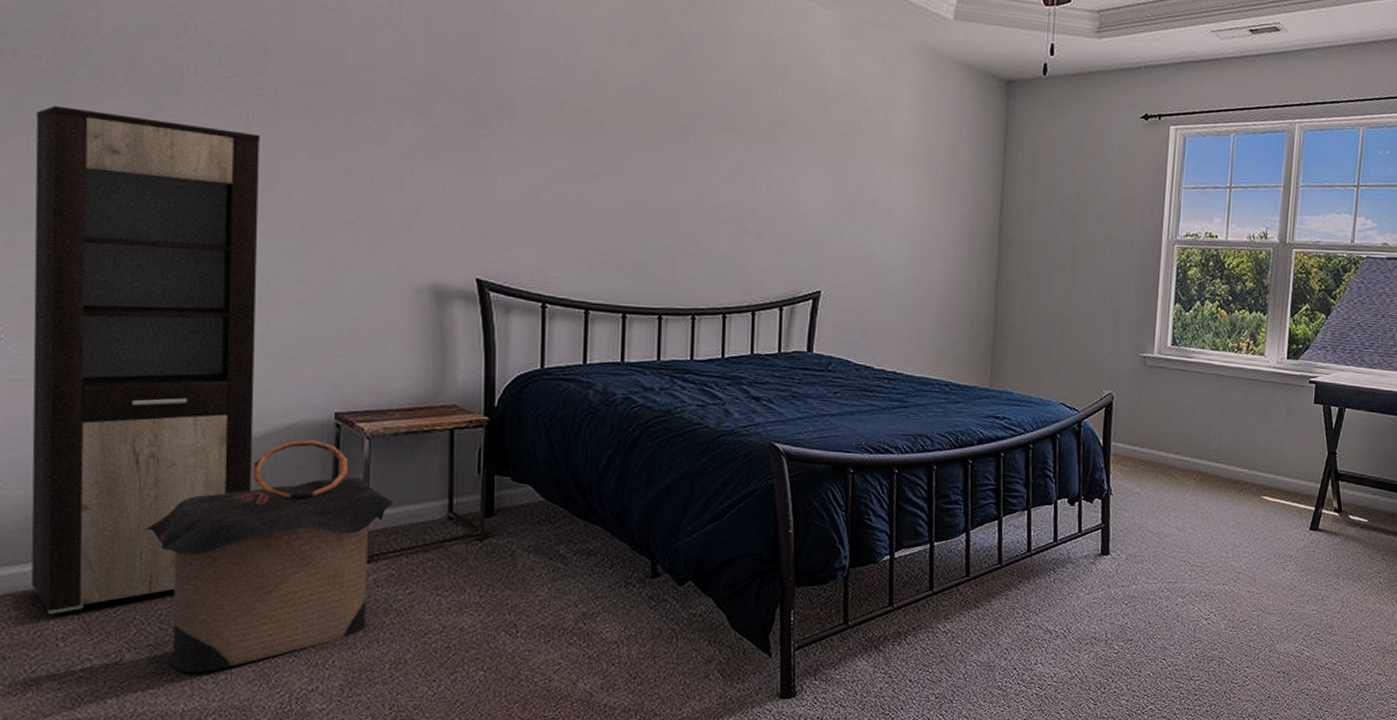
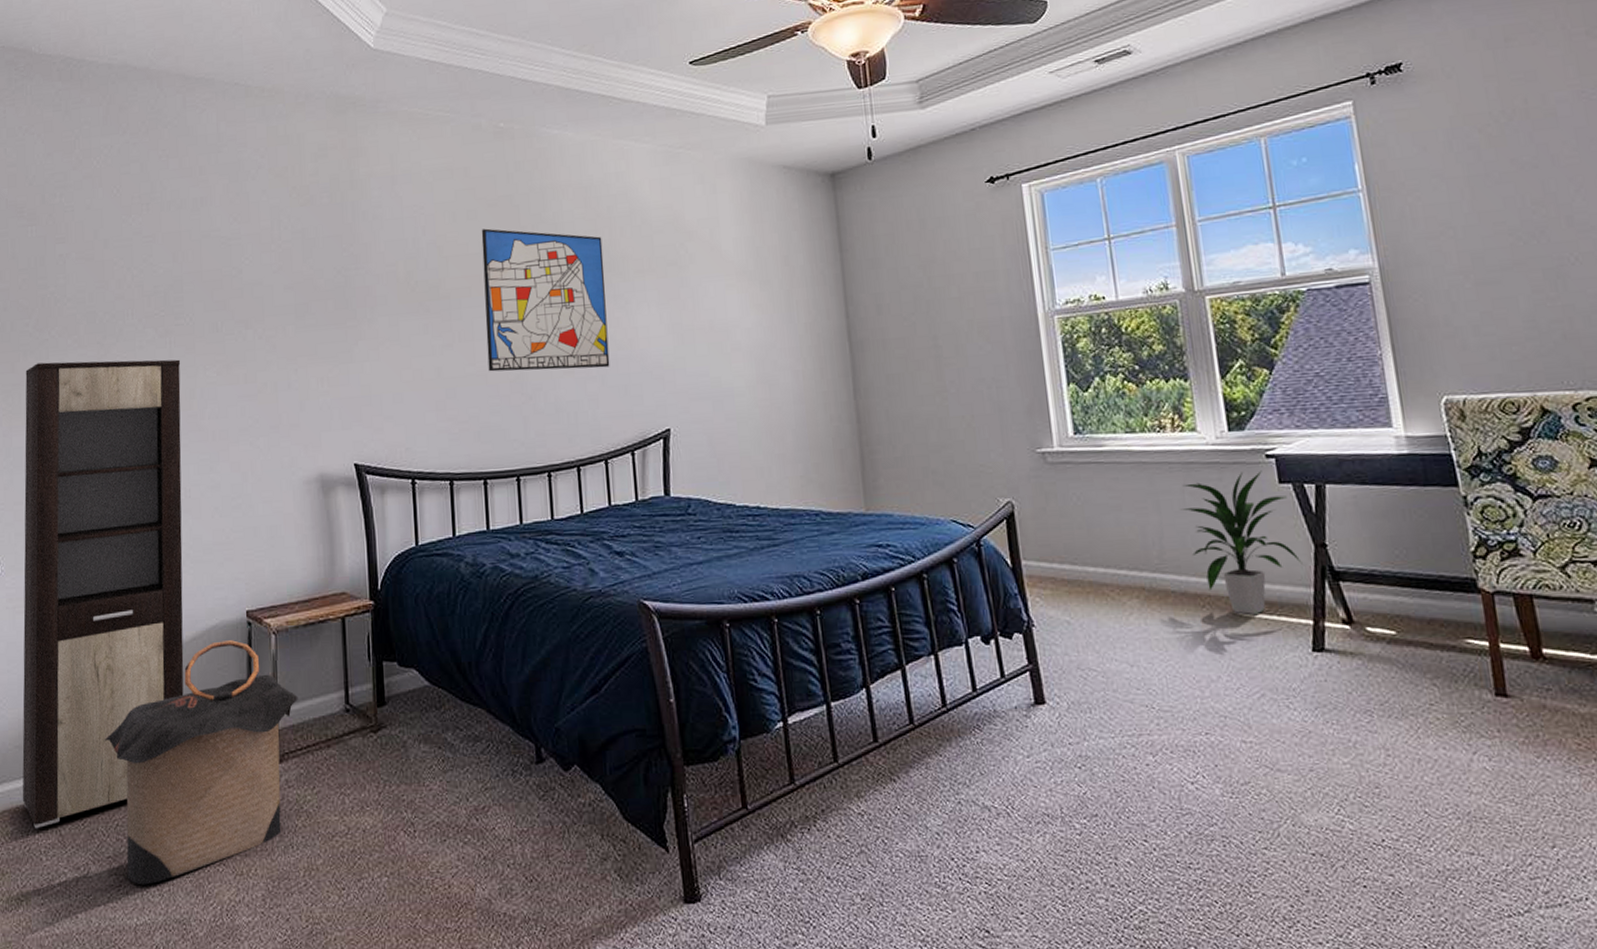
wall art: none [638,61,775,224] -> present [481,228,610,372]
indoor plant: none [1240,391,1317,499] -> present [1180,470,1303,615]

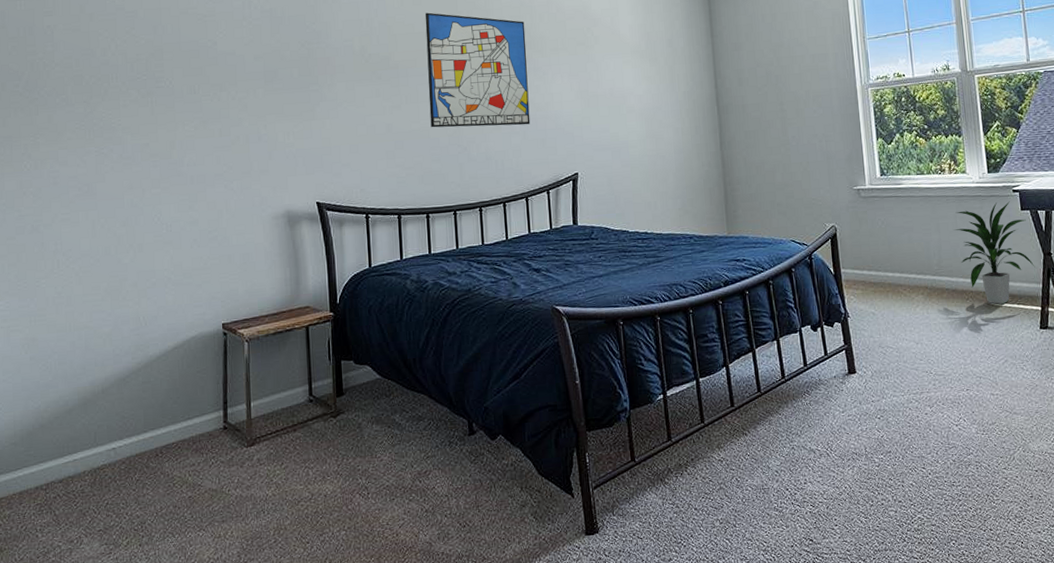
cabinet: present [22,359,184,828] -> none [16,116,167,511]
laundry hamper: present [104,640,298,885] -> none [94,348,268,552]

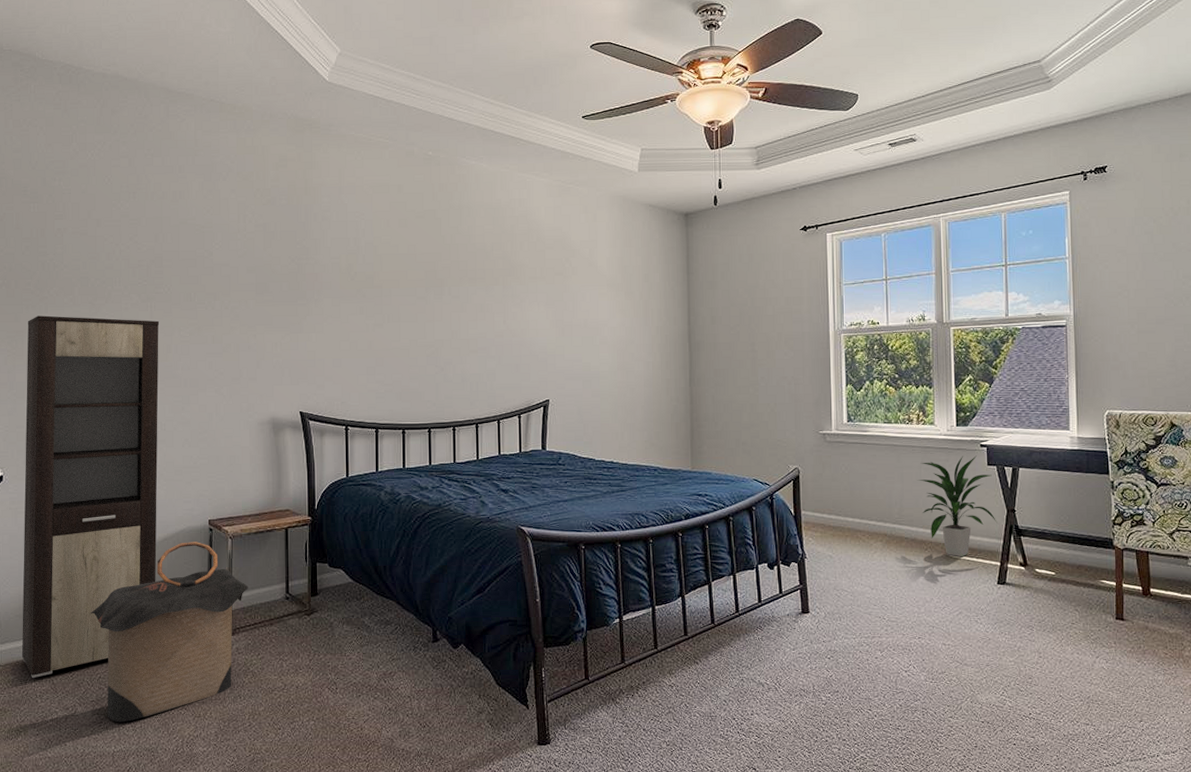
cabinet: none [16,116,167,511] -> present [21,315,160,678]
laundry hamper: none [94,348,268,552] -> present [90,542,248,723]
wall art: present [425,12,531,128] -> none [409,235,506,350]

